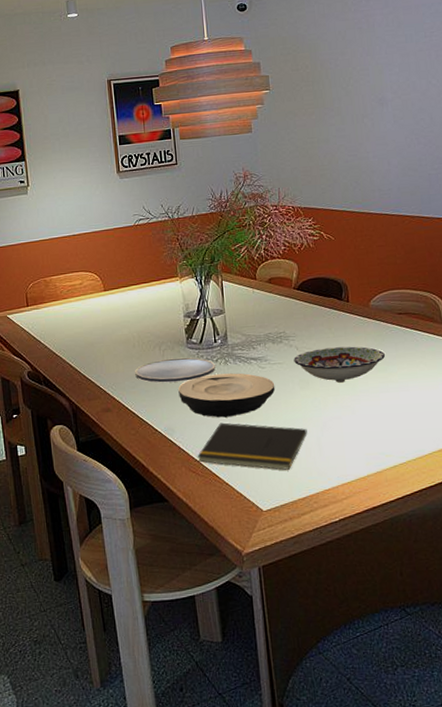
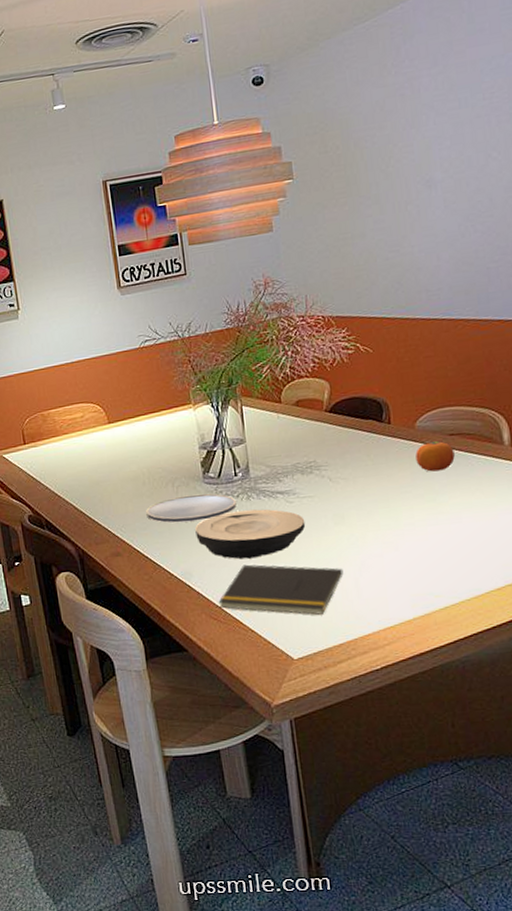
bowl: present [294,346,386,383] -> none [326,474,435,516]
fruit: none [370,319,403,345] -> present [415,441,455,472]

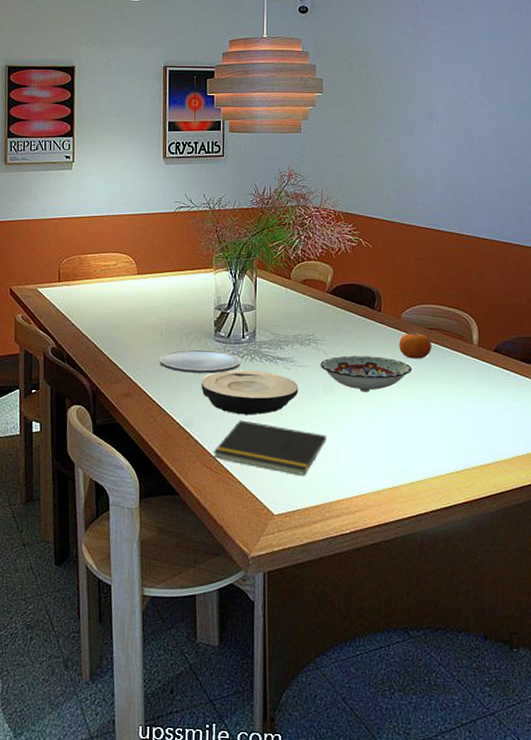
bowl: none [326,474,435,516] -> present [320,355,413,392]

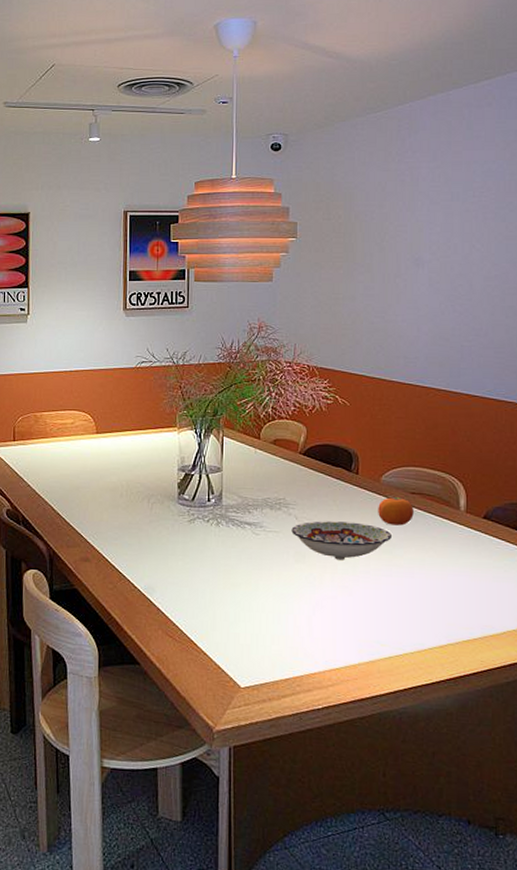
plate: present [159,349,241,374] -> none [119,512,206,539]
plate: present [201,370,299,415] -> none [163,535,268,583]
notepad: present [213,420,327,475] -> none [176,587,298,647]

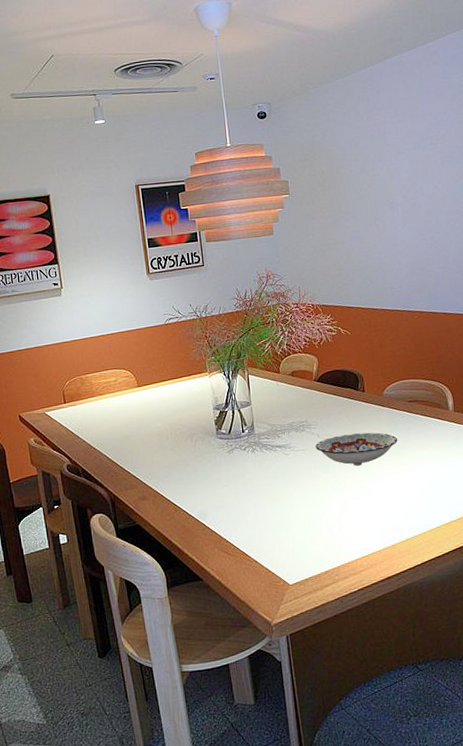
fruit: present [378,497,414,526] -> none [384,406,413,431]

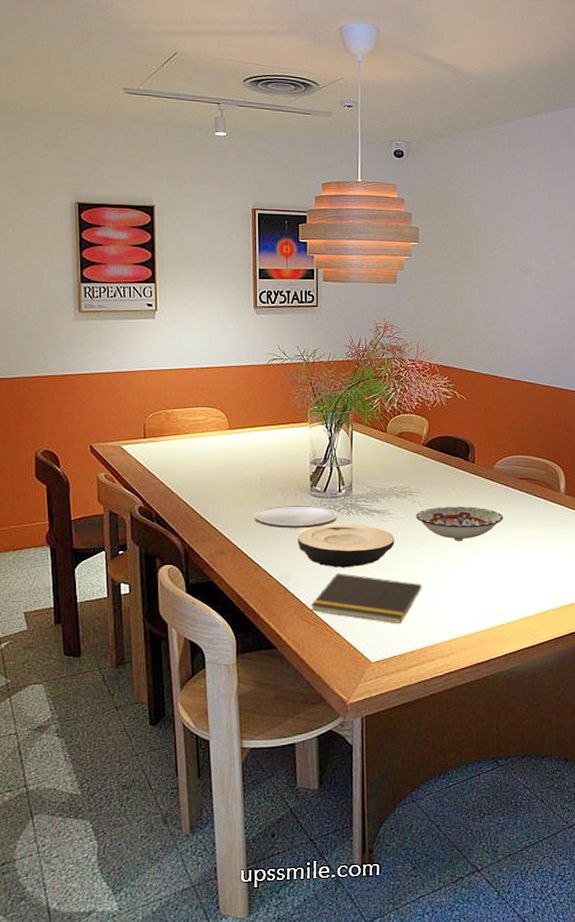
plate: none [169,447,244,472] -> present [254,504,337,529]
plate: none [209,460,299,502] -> present [298,524,395,568]
notepad: none [228,506,329,547] -> present [310,573,422,623]

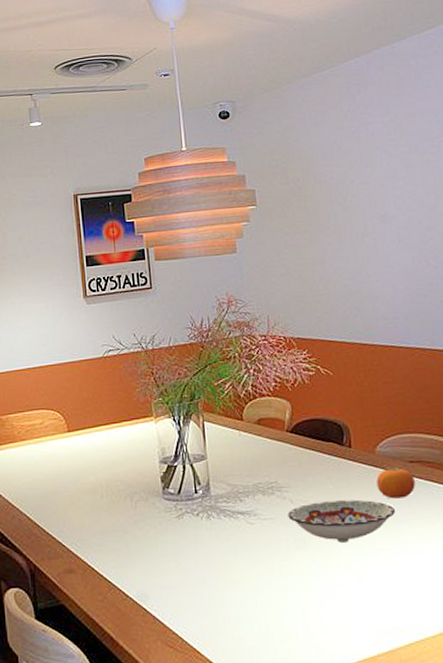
plate: present [254,504,337,529] -> none [103,510,196,540]
plate: present [298,524,395,568] -> none [153,529,267,583]
notepad: present [310,573,422,623] -> none [175,588,305,647]
fruit: none [492,483,522,508] -> present [376,468,415,499]

